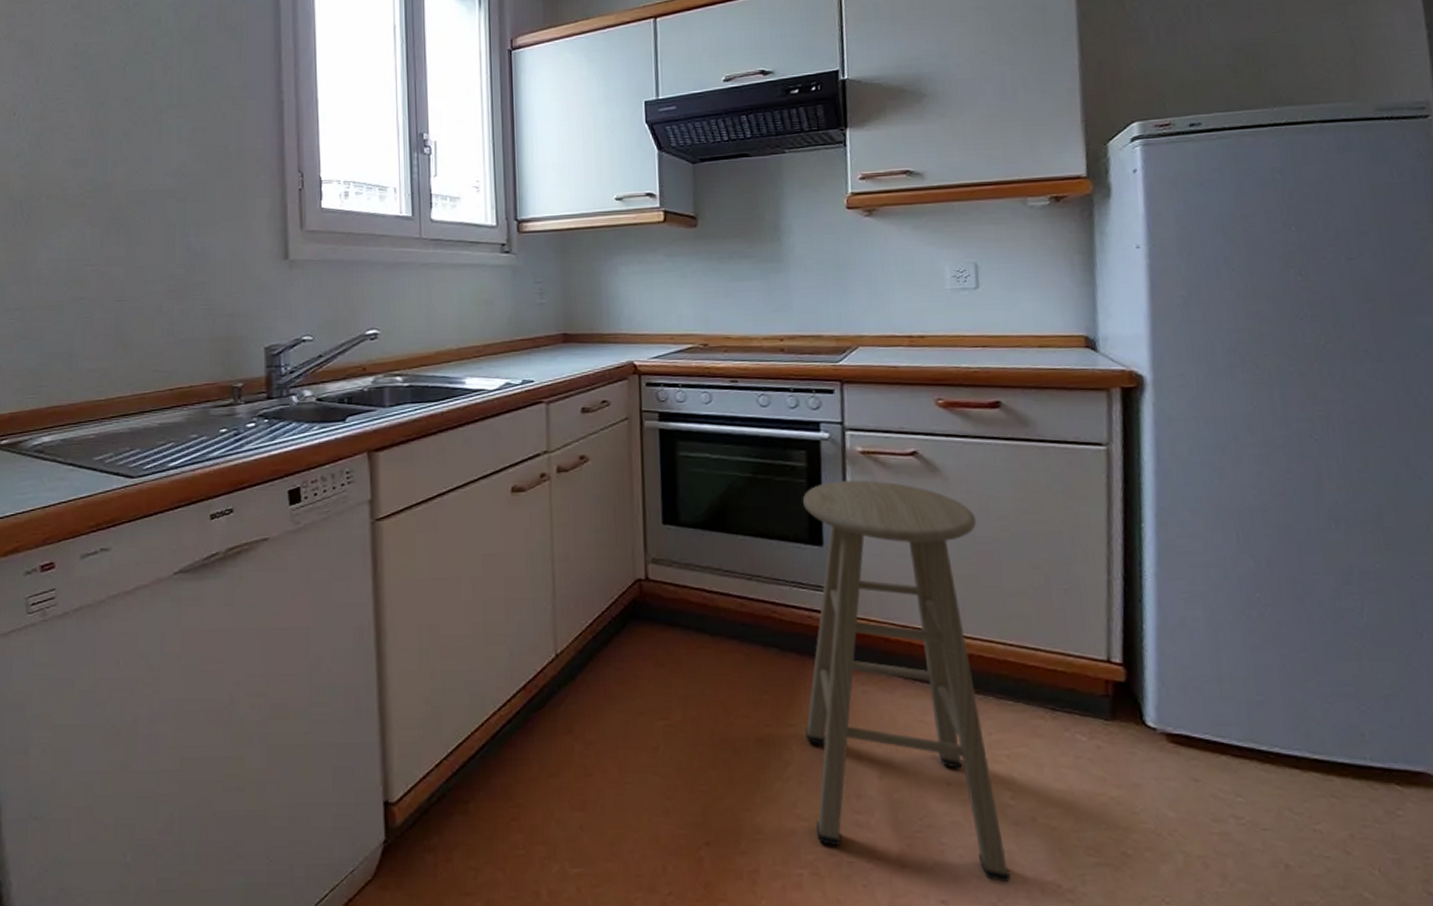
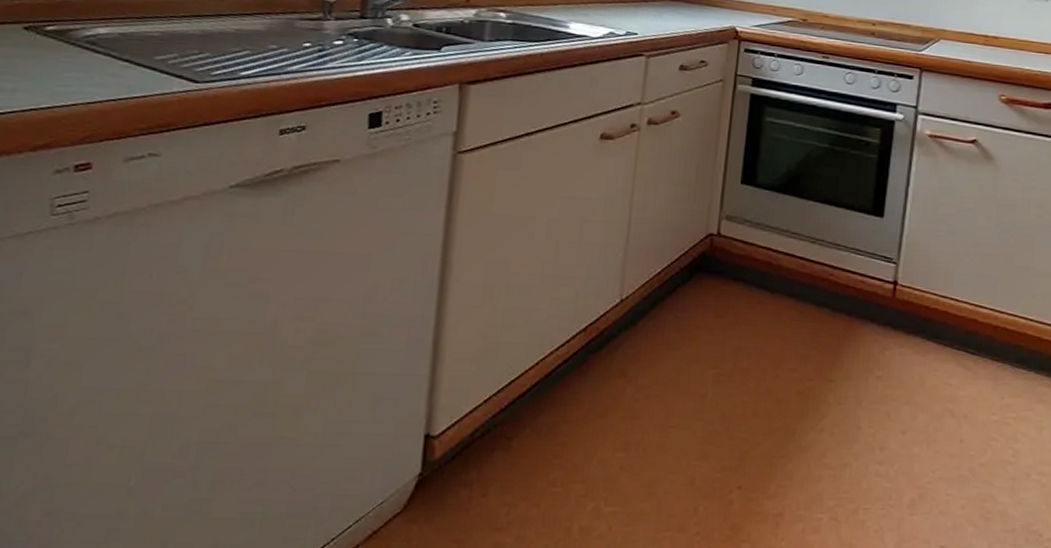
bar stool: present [803,479,1012,882] -> none [840,159,1019,530]

